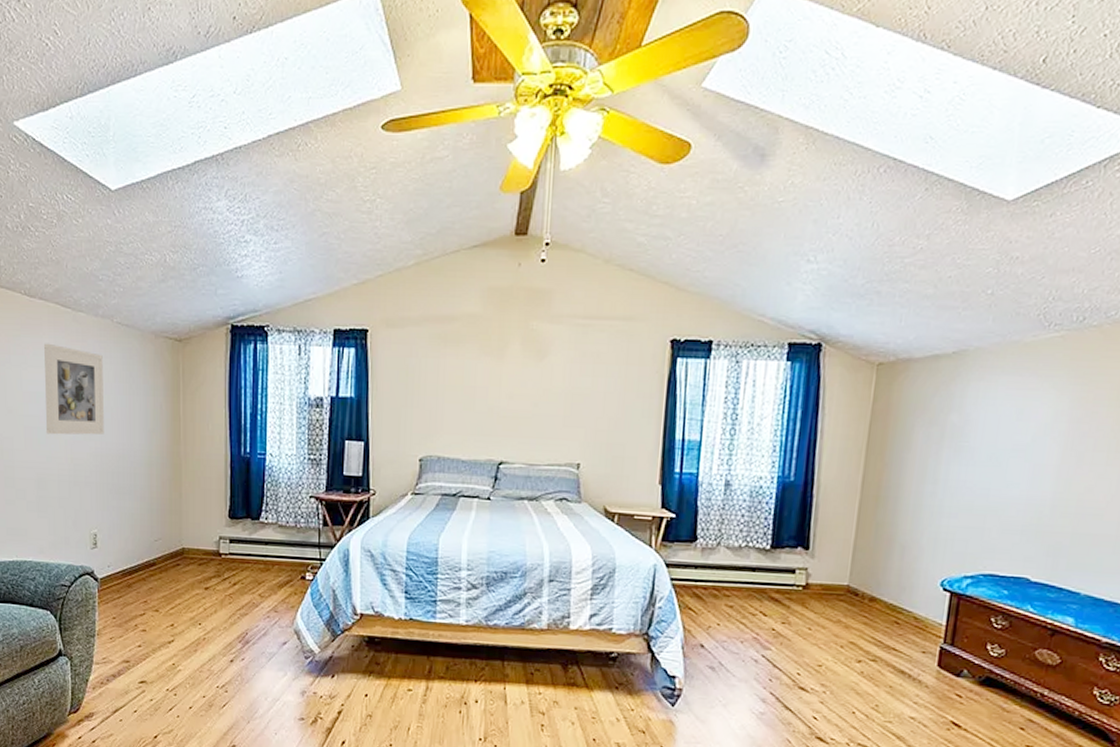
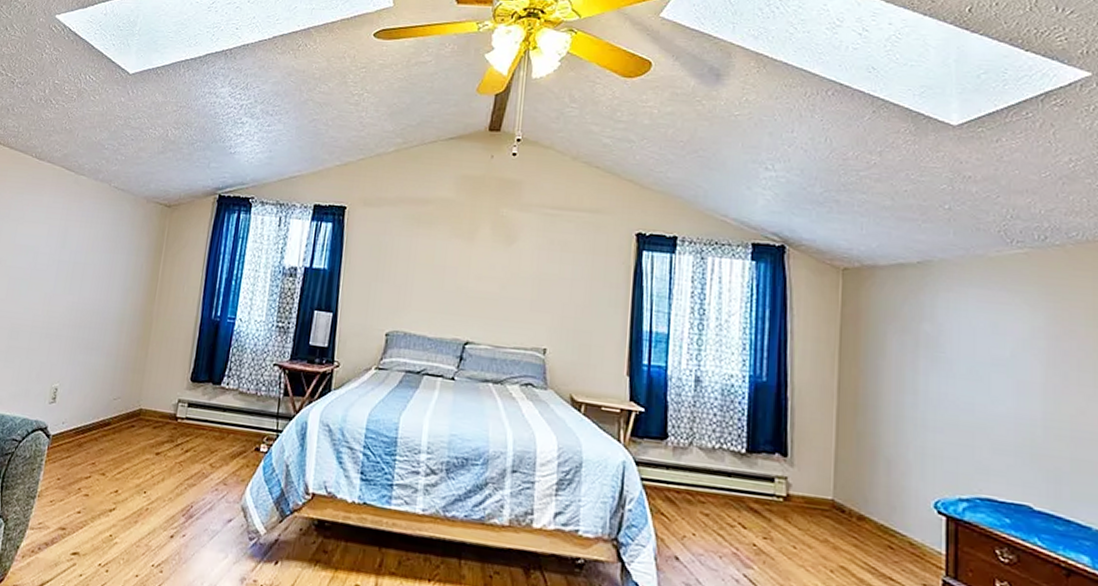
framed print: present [44,343,104,435] -> none [29,201,95,290]

